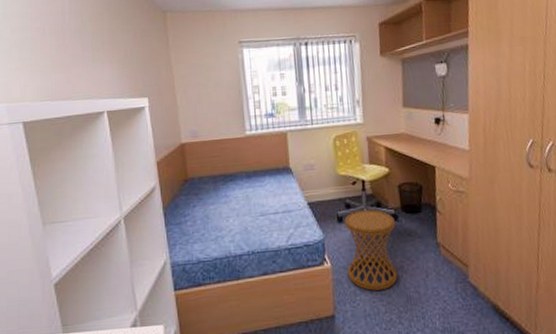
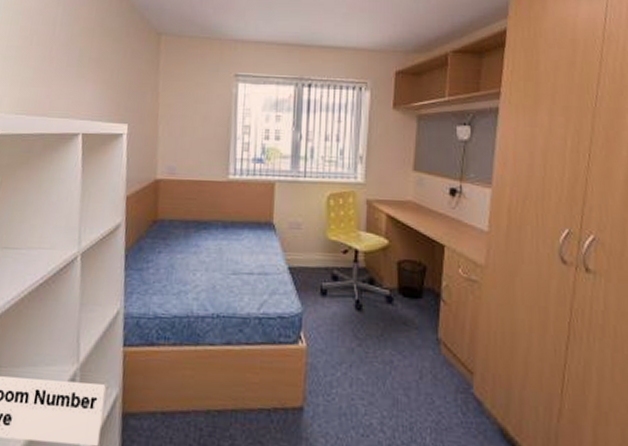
side table: present [344,209,398,291] -> none [325,284,390,386]

